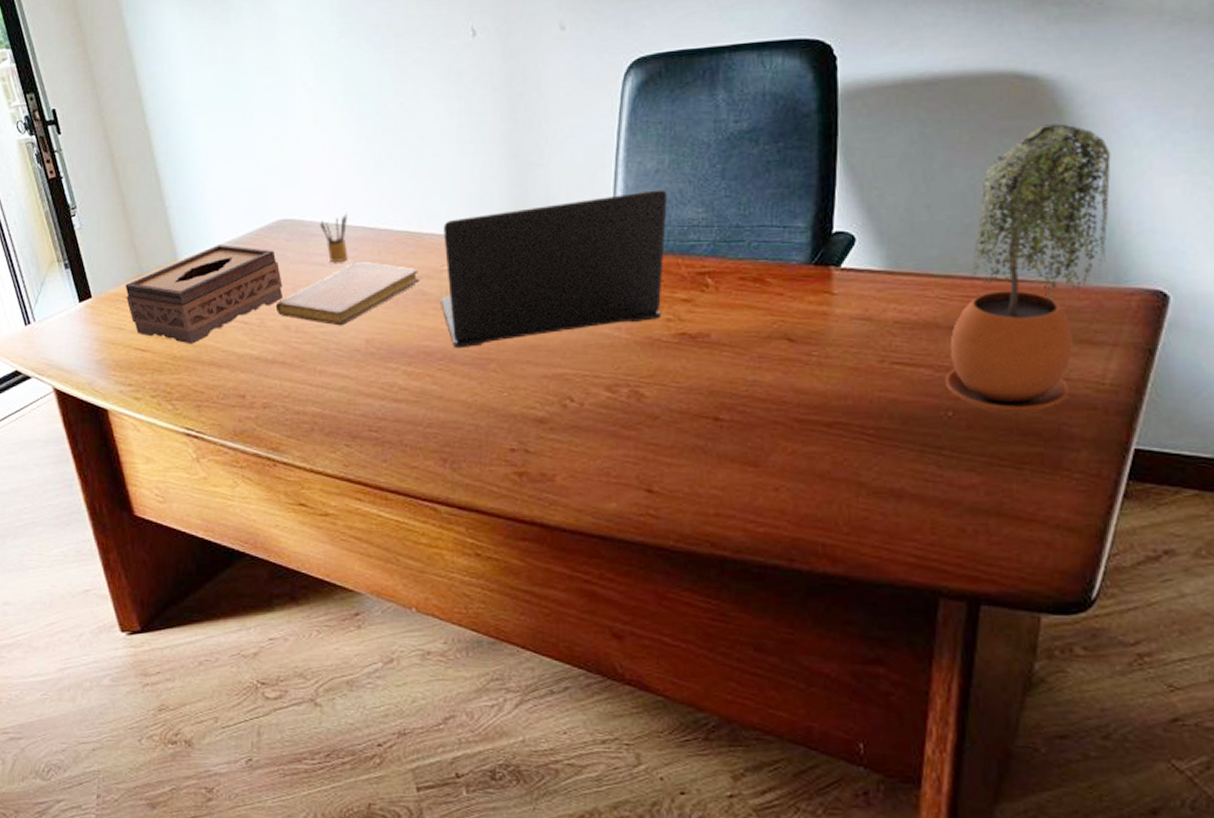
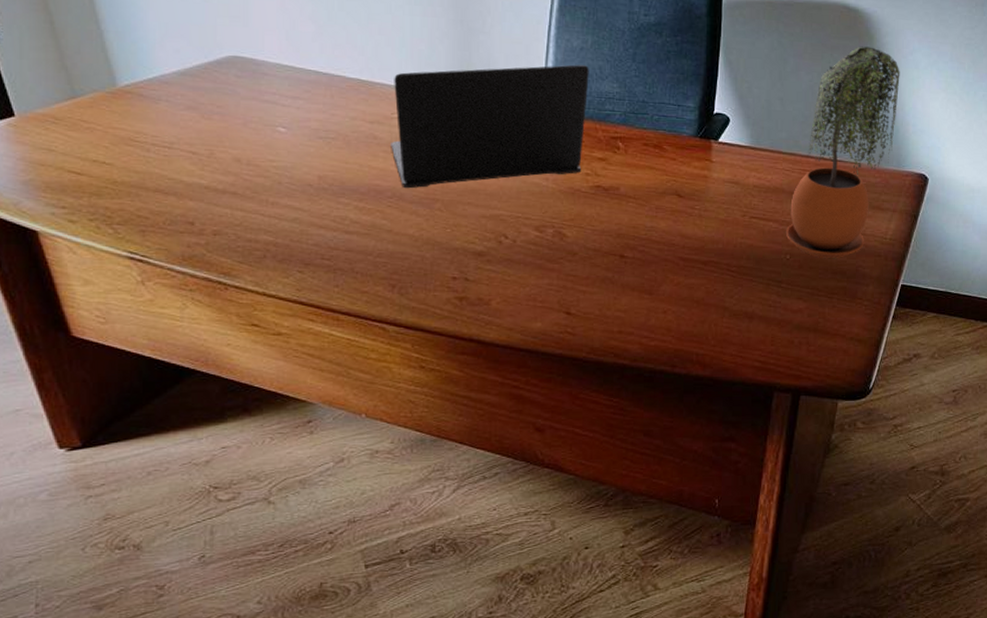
tissue box: present [125,244,284,344] -> none [55,74,234,171]
notebook: present [275,261,420,326] -> none [225,102,371,162]
pencil box: present [320,212,348,262] -> none [272,55,301,102]

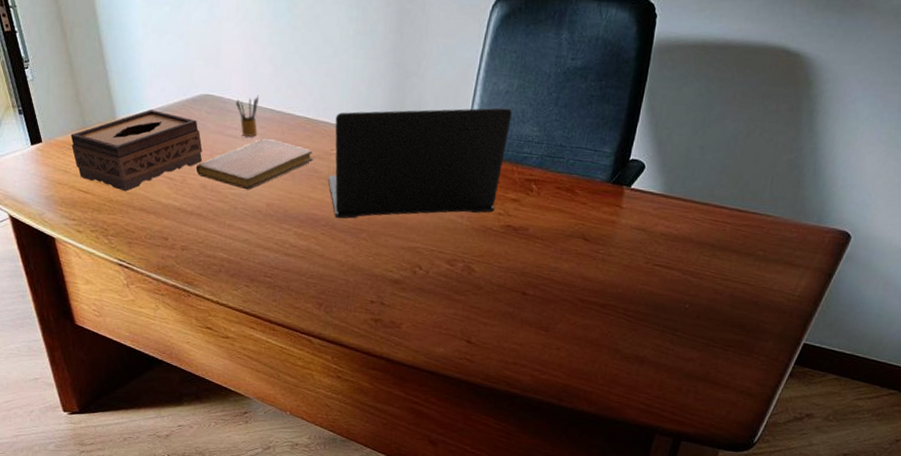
tissue box: none [55,74,234,171] -> present [71,109,203,192]
notebook: none [225,102,371,162] -> present [195,138,313,190]
pencil box: none [272,55,301,102] -> present [236,95,260,137]
potted plant: present [785,46,900,258] -> none [687,93,837,311]

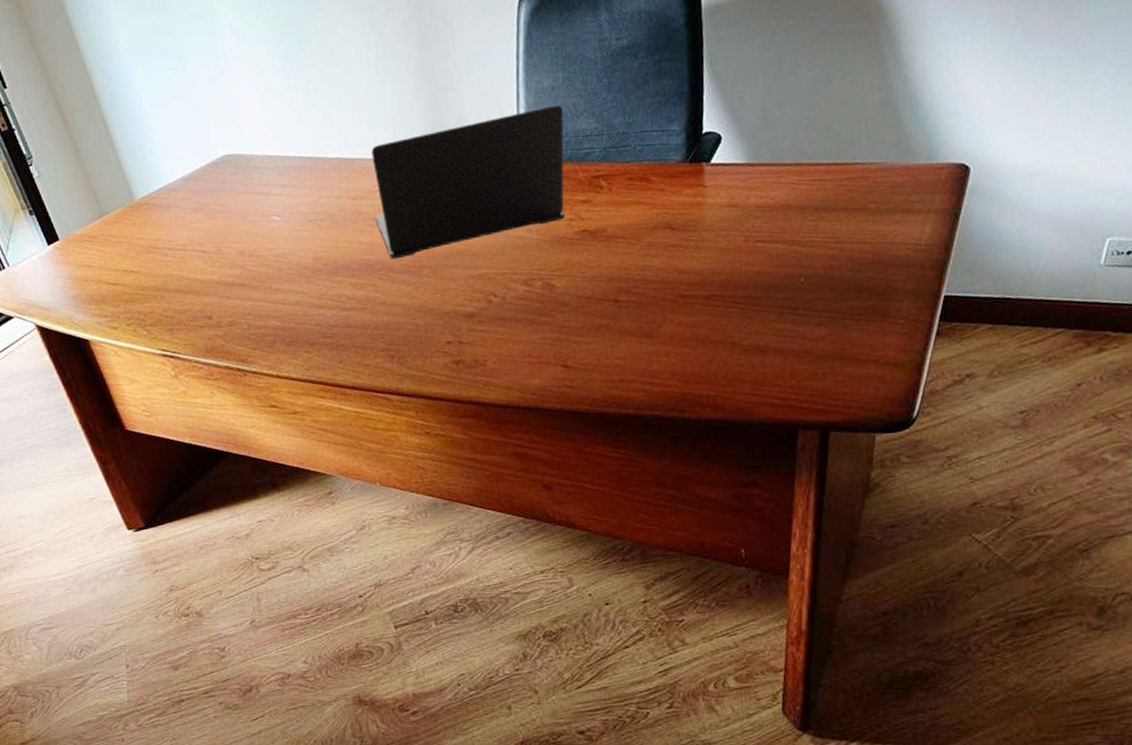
tissue box: present [71,109,203,192] -> none [88,182,236,275]
notebook: present [195,138,313,190] -> none [229,188,355,248]
pencil box: present [236,95,260,137] -> none [260,144,290,191]

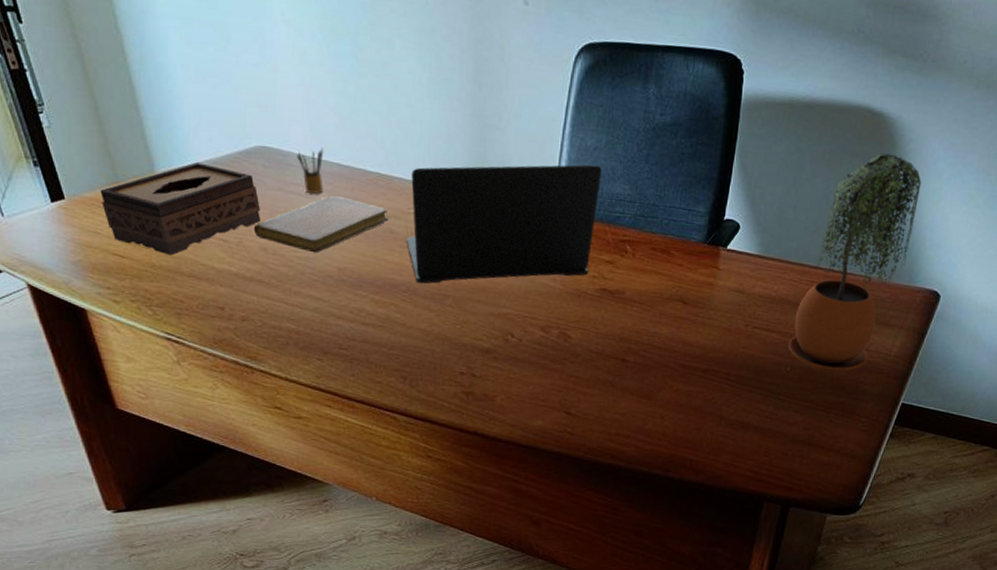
tissue box: none [88,182,236,275] -> present [100,162,262,256]
notebook: none [229,188,355,248] -> present [253,195,389,253]
pencil box: none [260,144,290,191] -> present [297,147,324,194]
potted plant: none [797,25,924,277] -> present [788,153,922,373]

